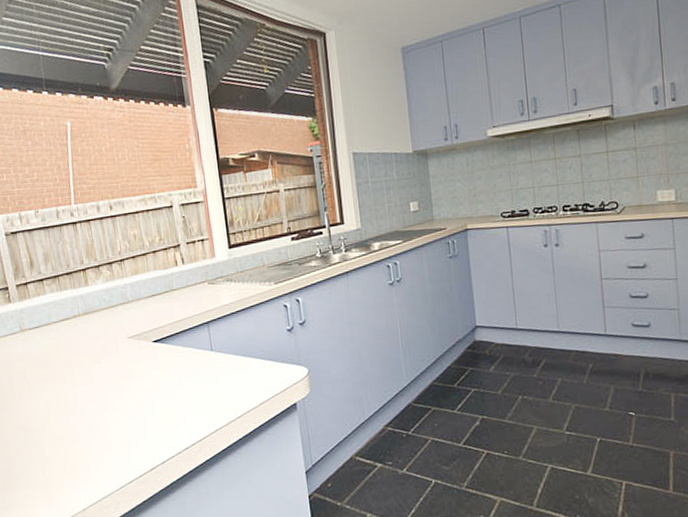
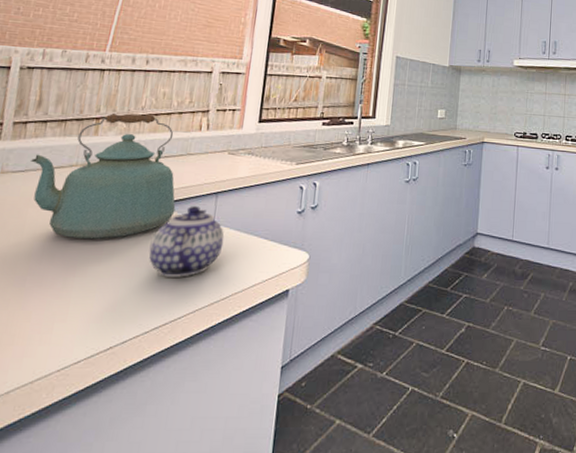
kettle: none [41,257,175,380] -> present [31,113,176,240]
teapot: none [161,337,226,404] -> present [149,206,225,277]

